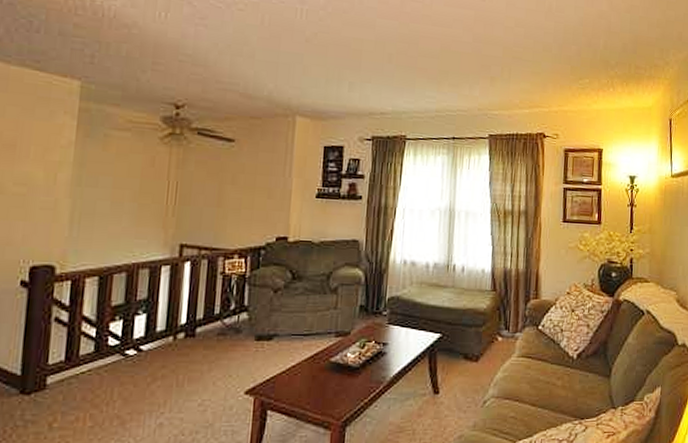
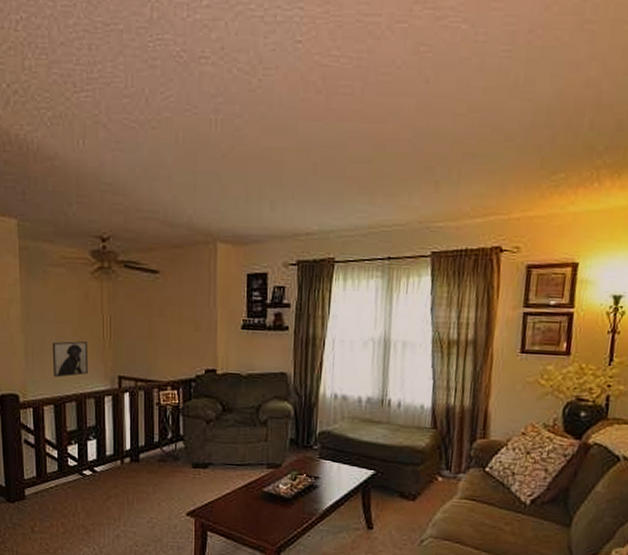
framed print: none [103,207,147,246] -> present [53,341,89,378]

